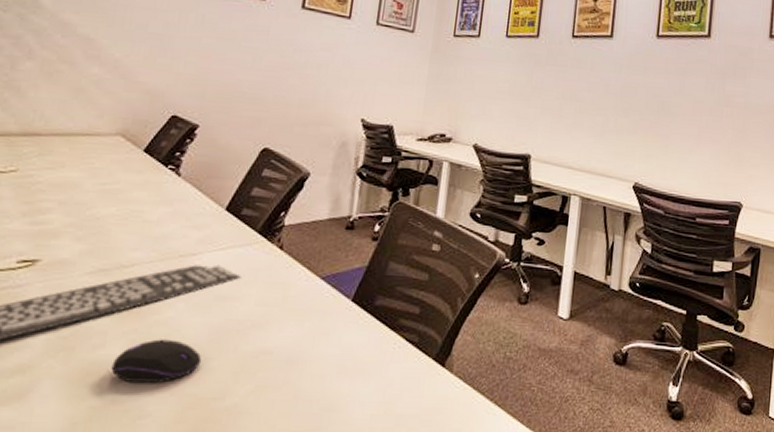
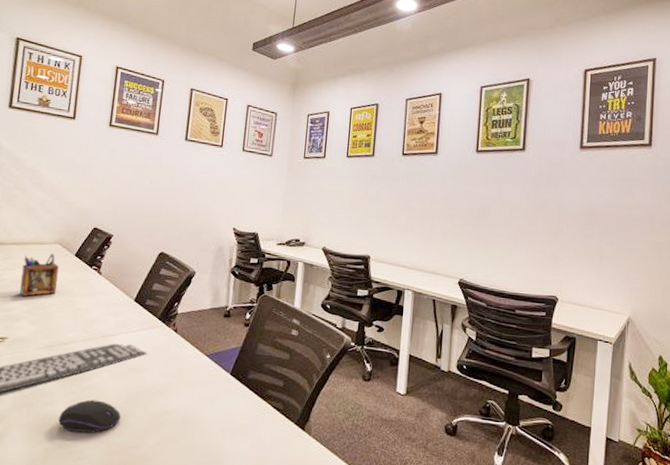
desk organizer: none [61,148,120,205] -> present [20,254,59,297]

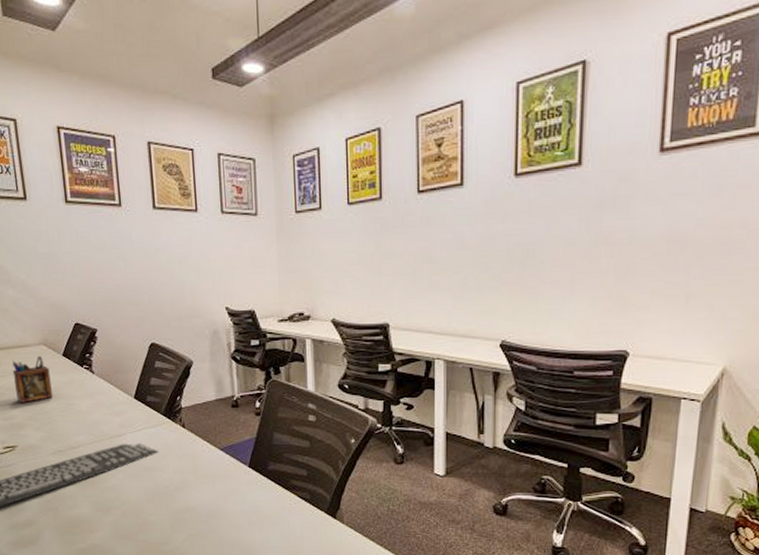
computer mouse: present [58,399,121,433] -> none [85,501,146,532]

